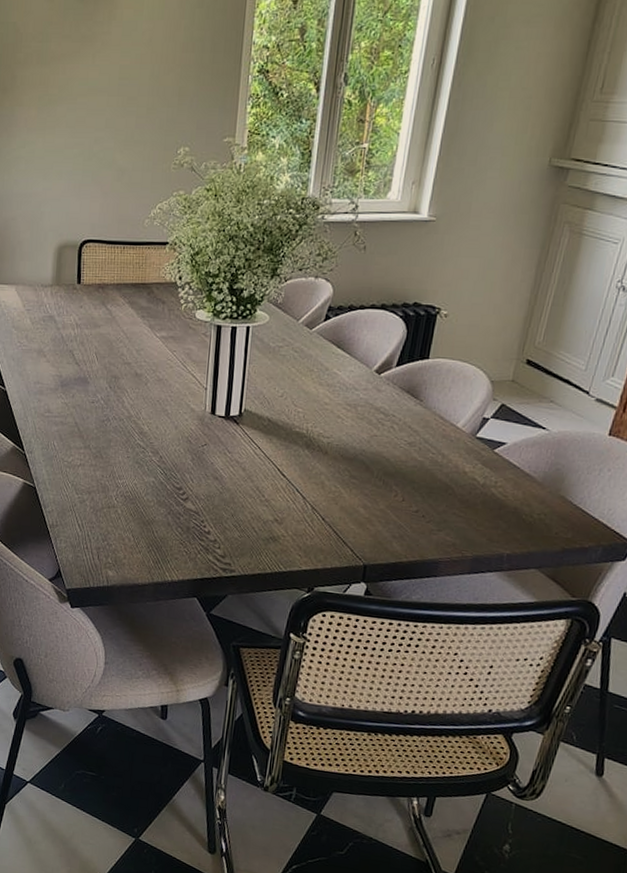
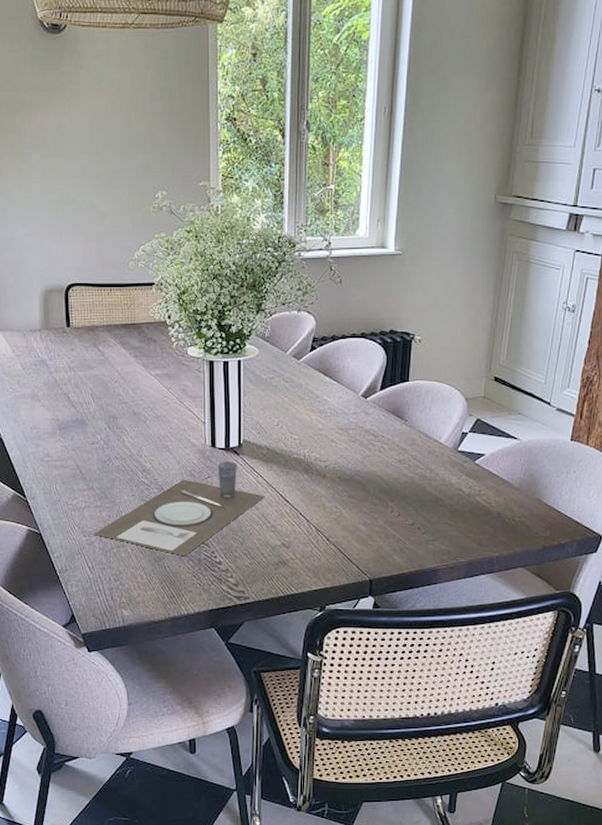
place setting: none [86,430,262,523] -> present [93,462,265,557]

